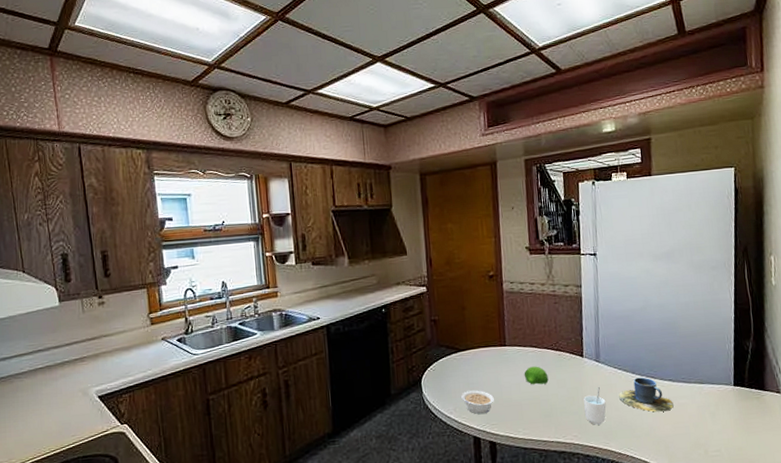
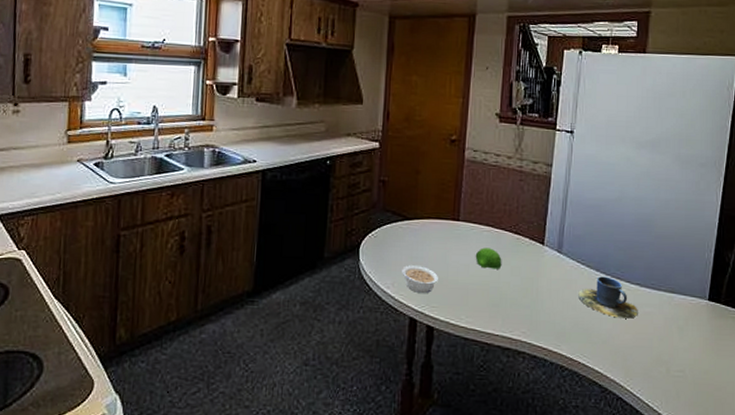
cup: present [583,387,606,425] -> none [537,281,563,323]

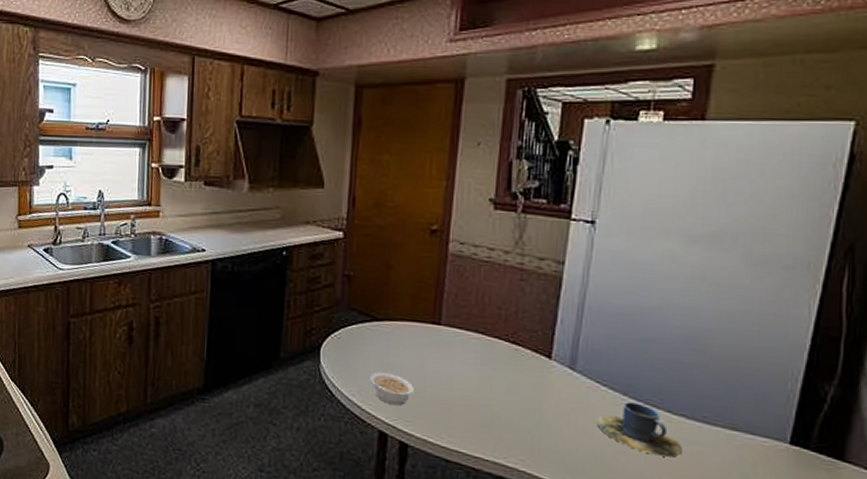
fruit: present [475,247,502,269] -> none [460,357,495,384]

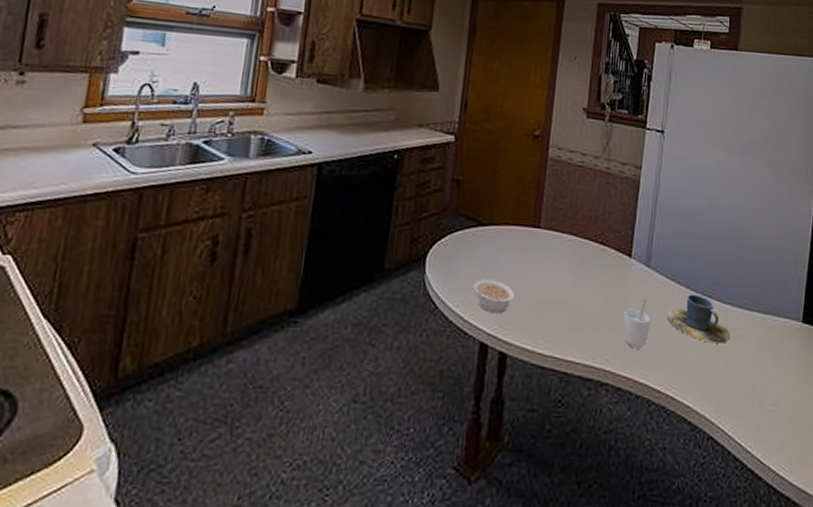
cup: none [540,403,575,454] -> present [622,299,650,349]

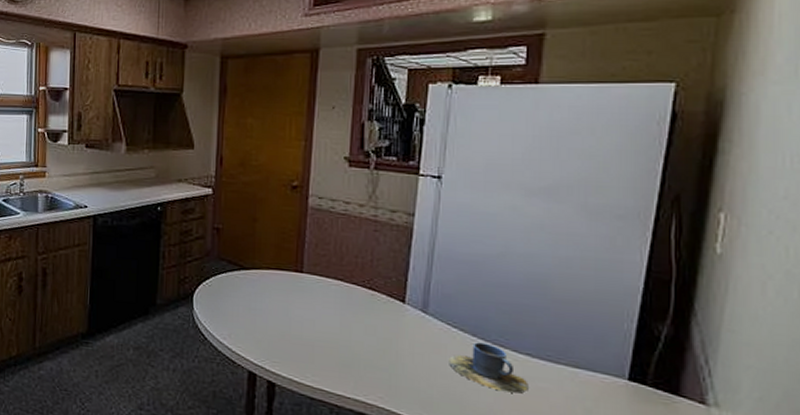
legume: present [473,279,514,314] -> none [239,317,280,348]
cup: present [622,299,650,349] -> none [397,344,429,391]

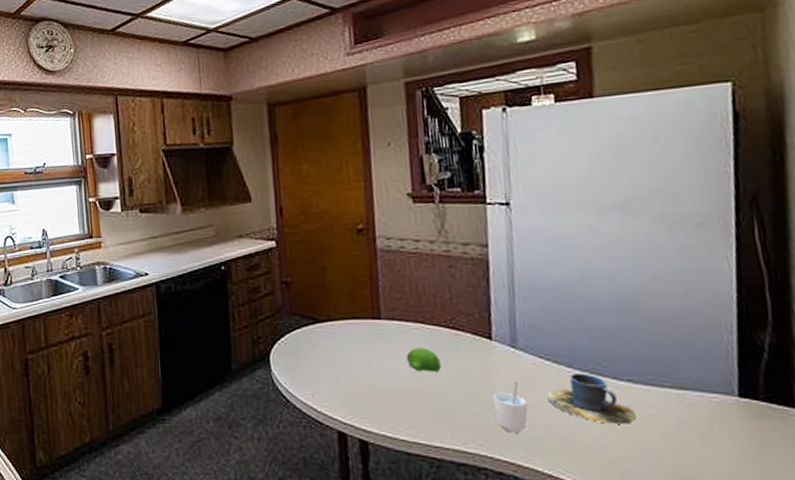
fruit: none [322,302,354,327] -> present [406,347,441,372]
cup: none [397,344,429,391] -> present [493,382,528,433]

